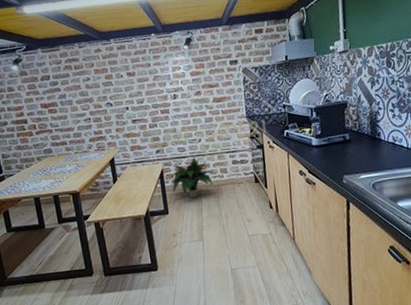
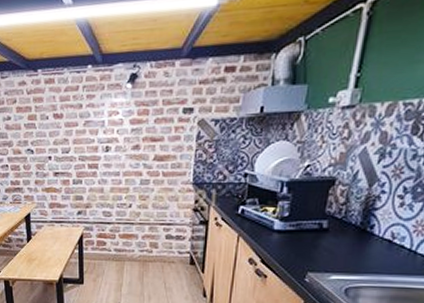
potted plant: present [169,156,216,198] -> none [89,224,144,271]

